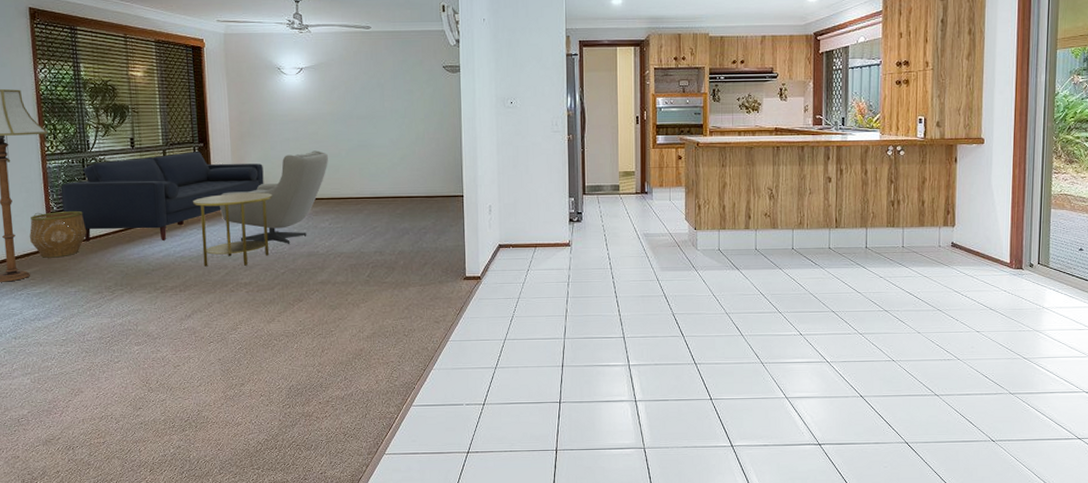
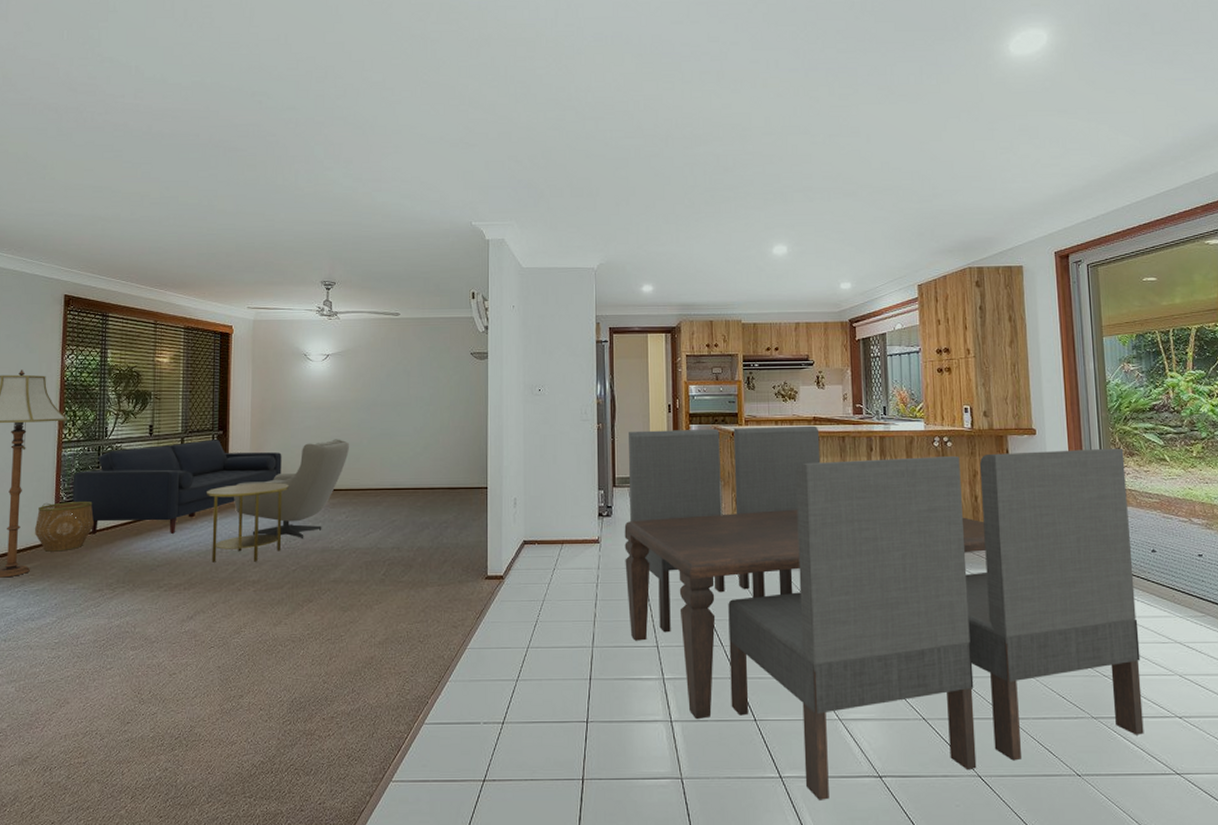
dining table: none [593,136,1064,465] -> present [624,425,1144,802]

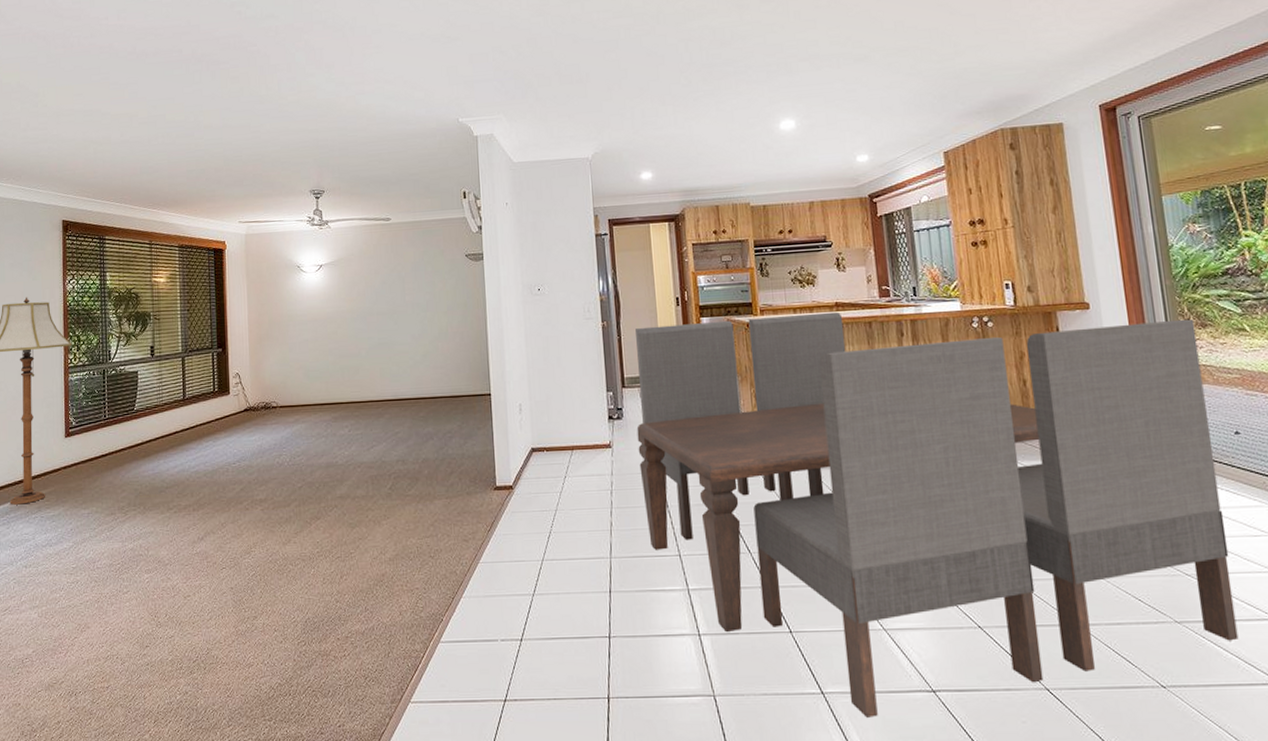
basket: present [34,502,95,552] -> none [47,425,104,477]
sofa: present [72,439,282,535] -> none [80,357,282,458]
side table: present [206,483,290,562] -> none [209,398,291,482]
armchair: present [234,439,350,540] -> none [237,351,349,456]

